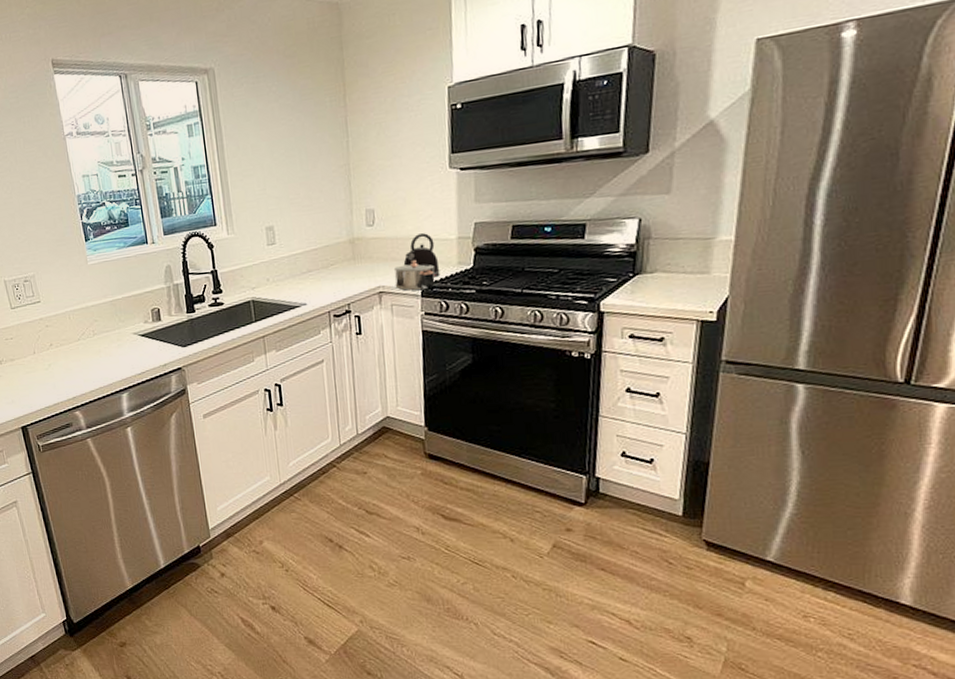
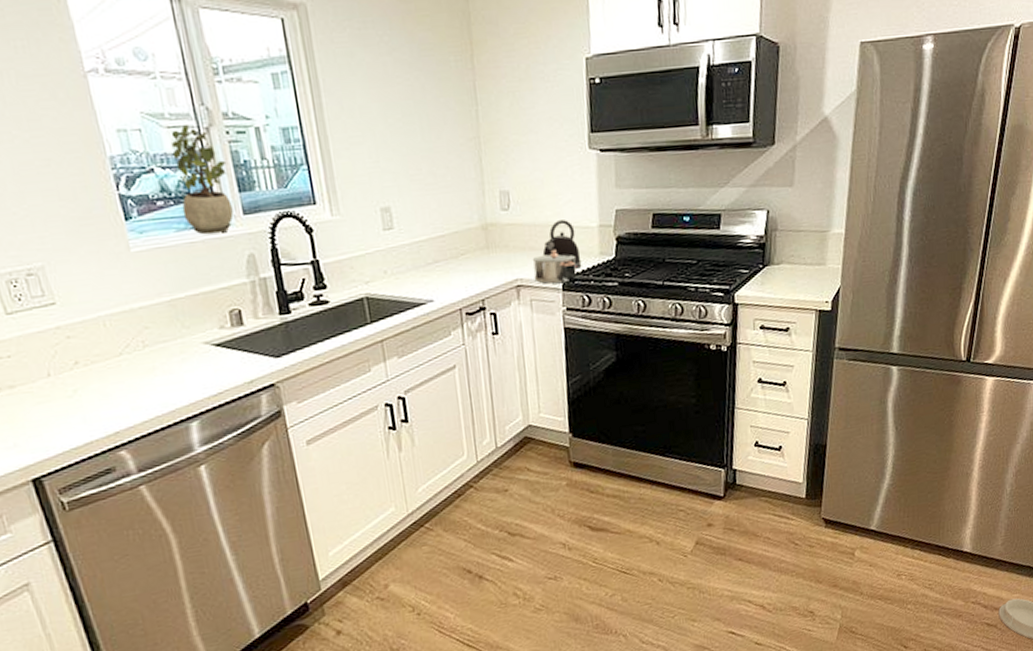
potted plant: none [116,169,157,252] -> present [170,125,234,235]

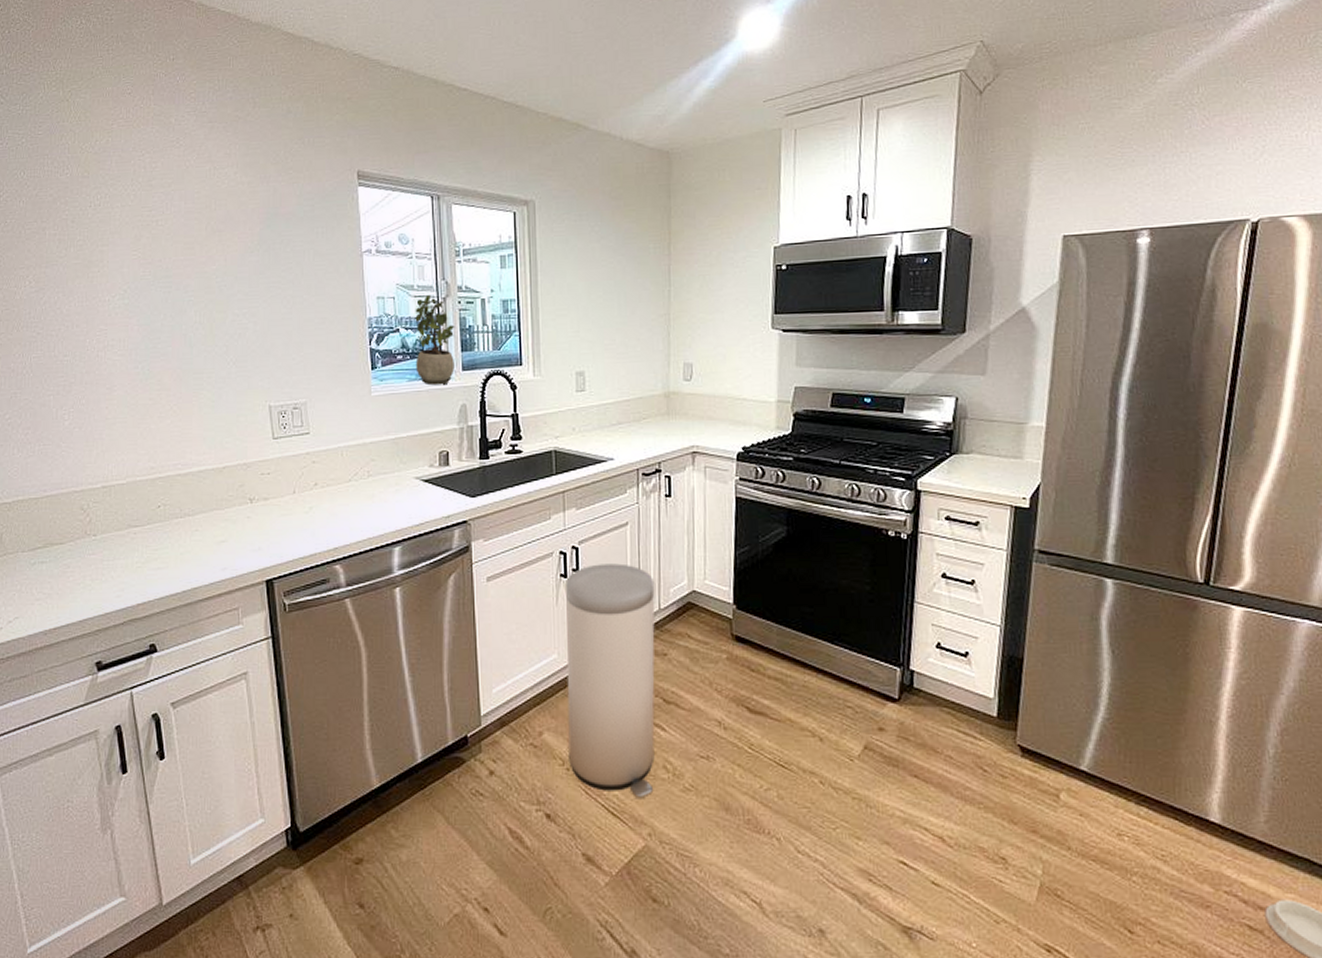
pedal bin: none [395,408,505,628] -> present [565,563,655,799]
cooking pot: present [532,249,577,284] -> none [709,420,753,453]
kettle: present [542,220,582,269] -> none [720,393,758,441]

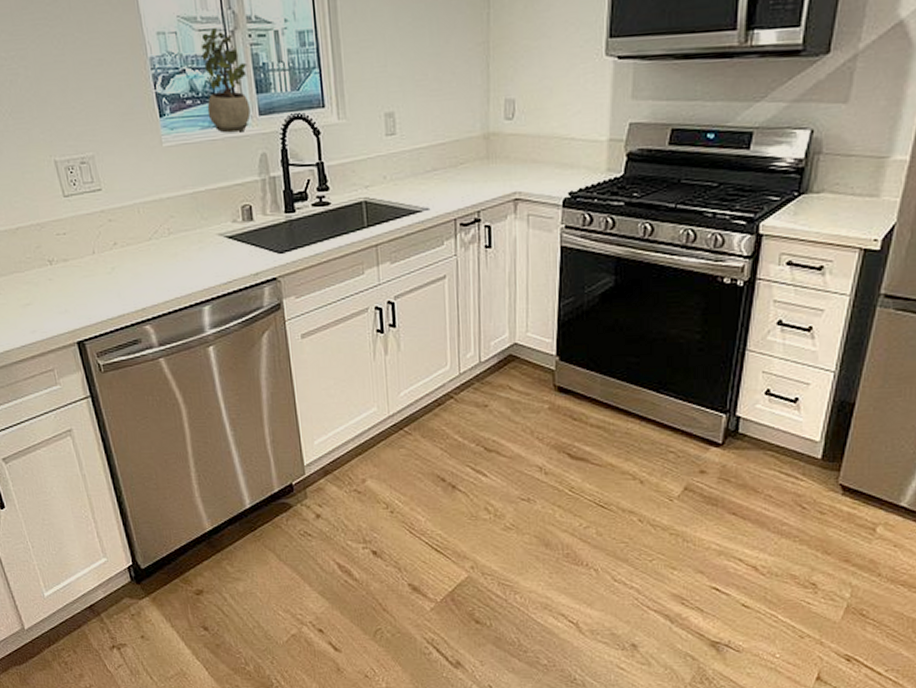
pedal bin: present [565,563,655,799] -> none [382,318,476,537]

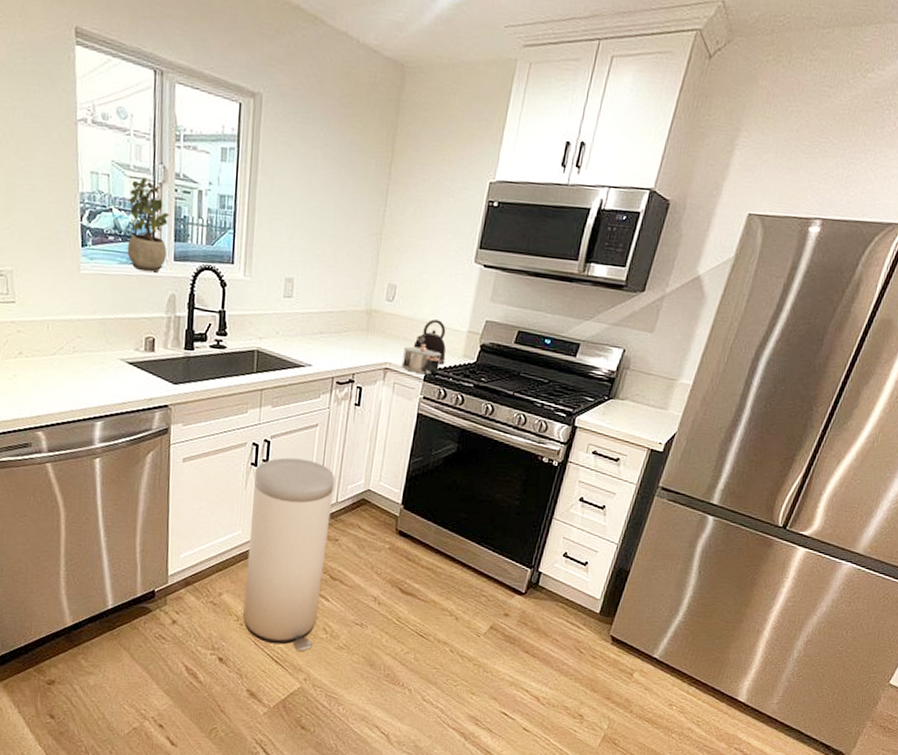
pedal bin: none [382,318,476,537] -> present [243,457,335,652]
cooking pot: none [533,162,581,199] -> present [401,343,442,375]
kettle: none [544,132,586,185] -> present [413,319,446,365]

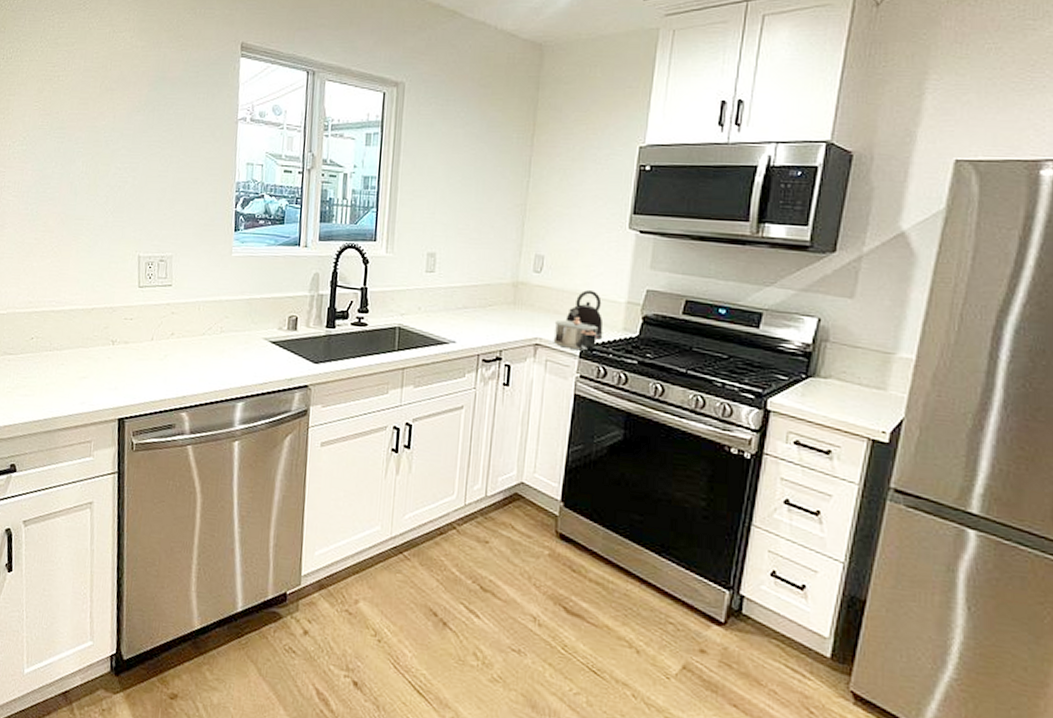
potted plant: present [127,178,170,273] -> none [275,165,317,253]
pedal bin: present [243,457,335,652] -> none [381,443,484,683]

